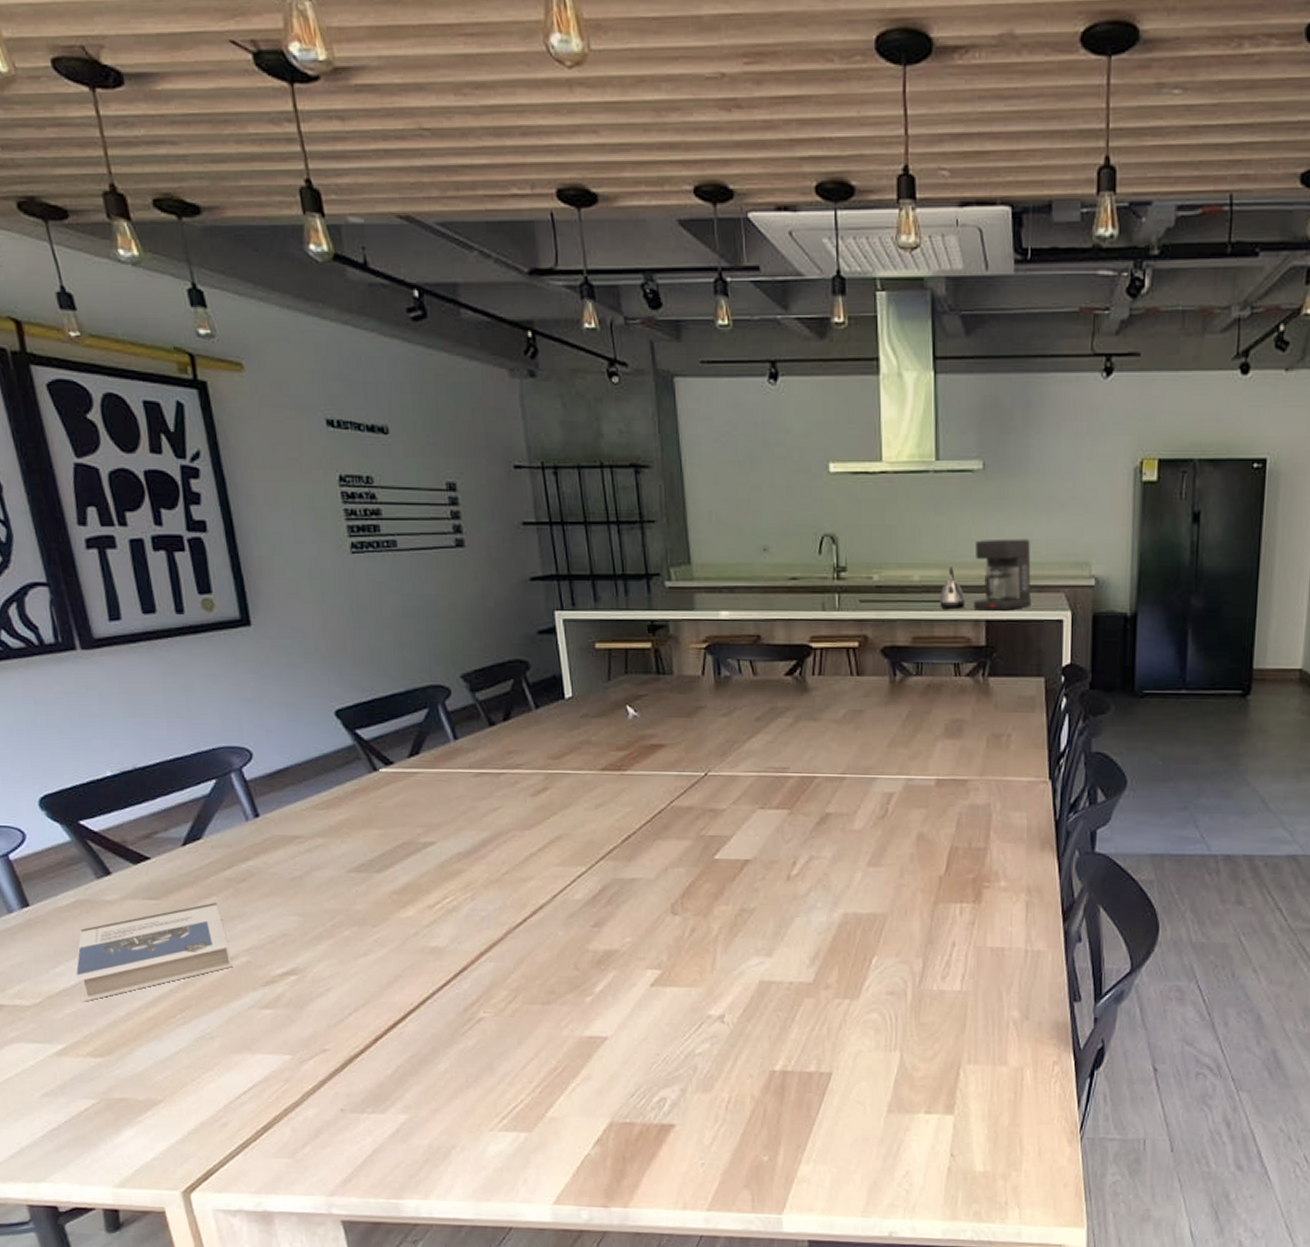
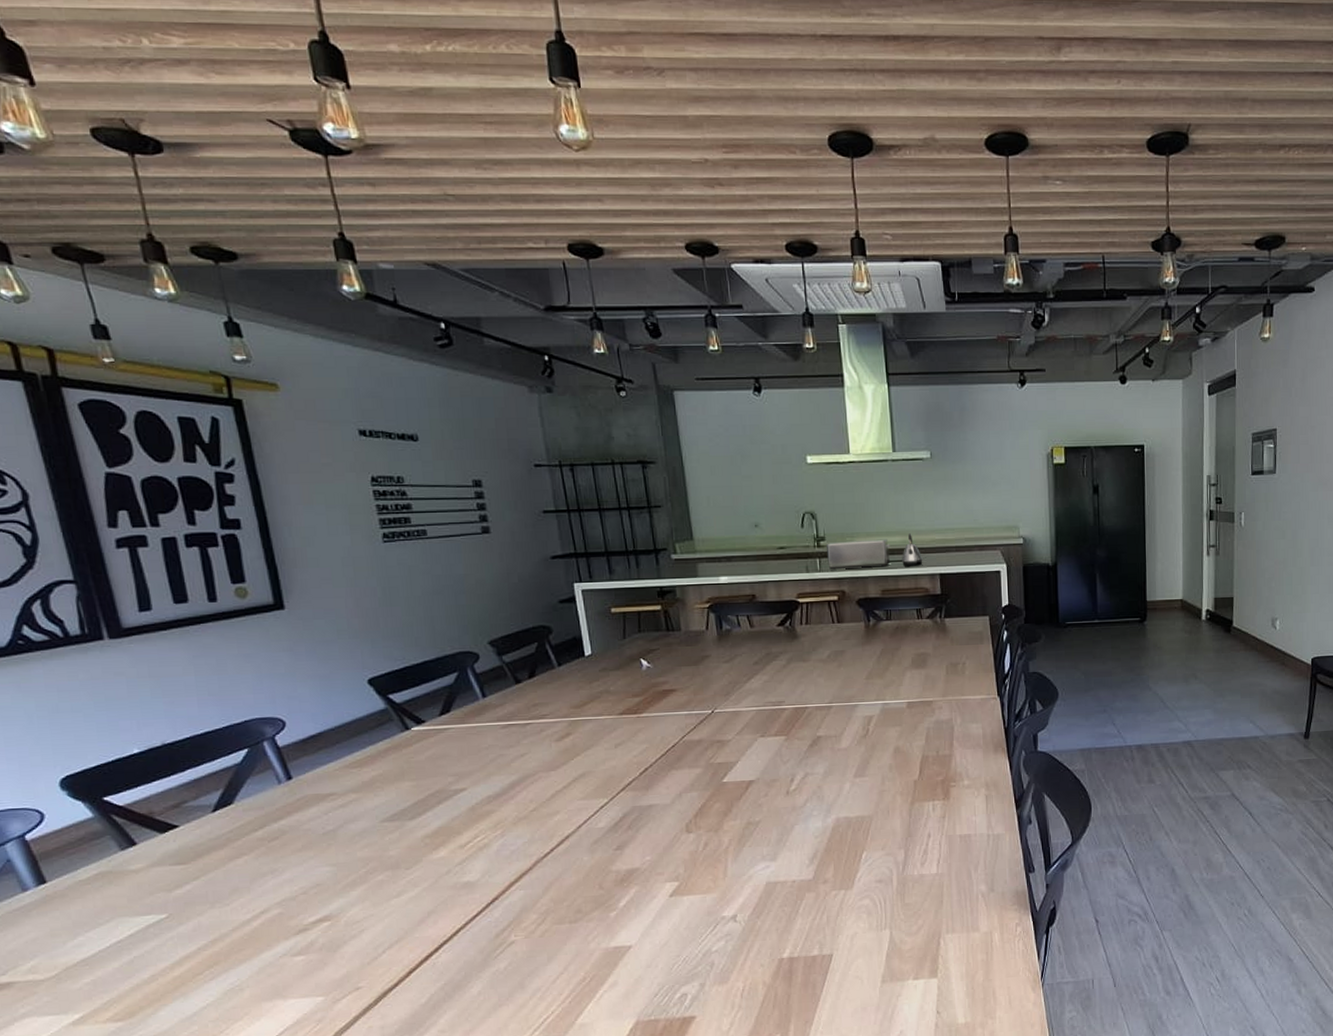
hardback book: present [75,903,233,1002] -> none [95,862,264,970]
toaster: none [847,572,926,609] -> present [825,539,890,570]
coffee maker: present [973,538,1032,611] -> none [928,510,975,567]

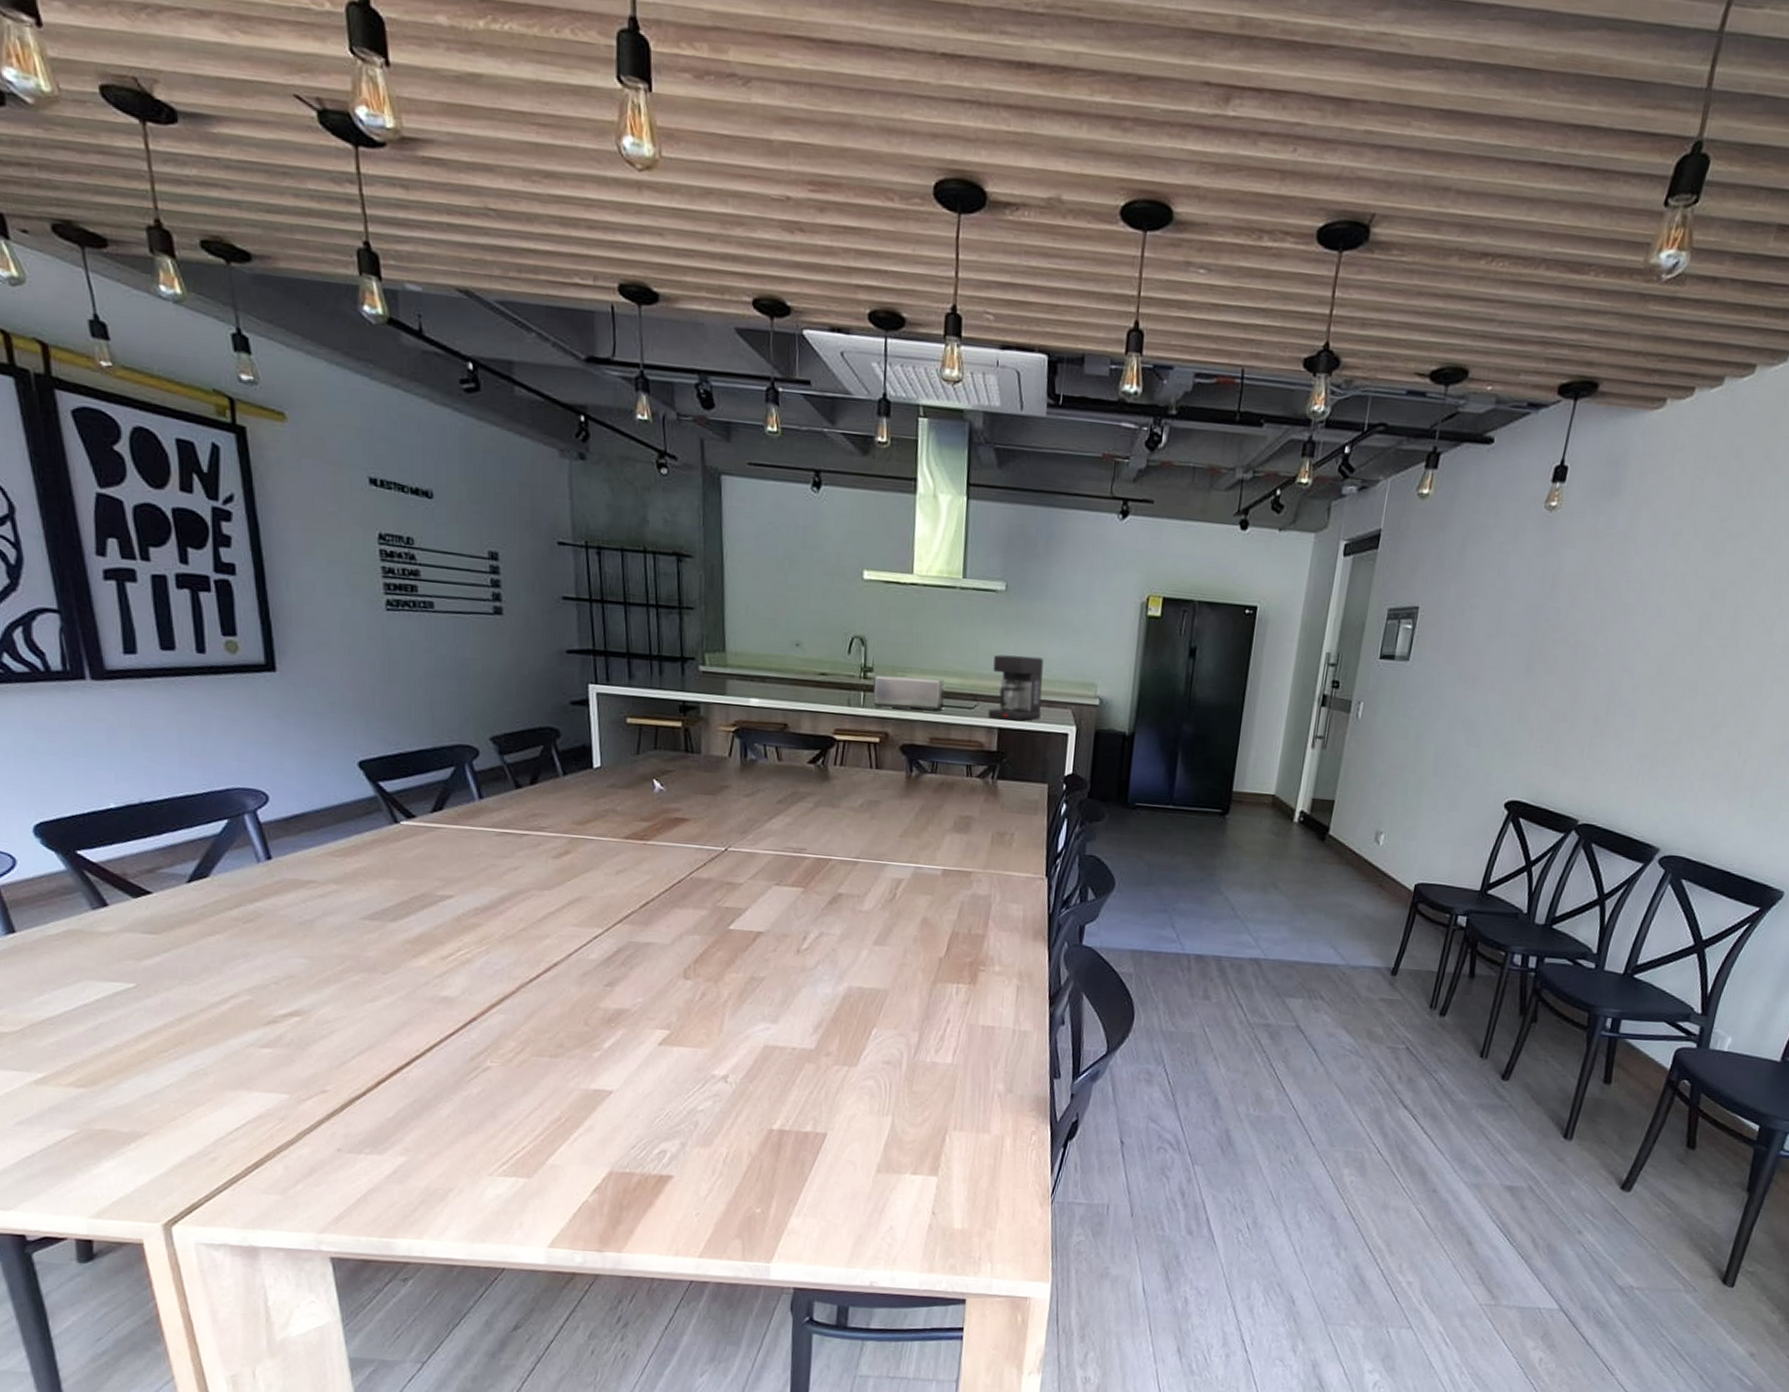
kettle: present [901,533,923,568] -> none [956,676,982,716]
coffee maker: none [928,510,975,567] -> present [988,654,1044,721]

